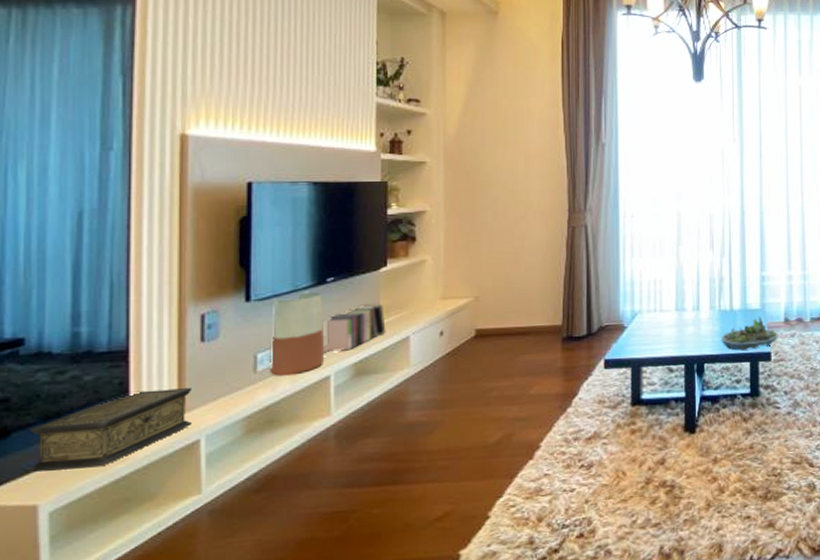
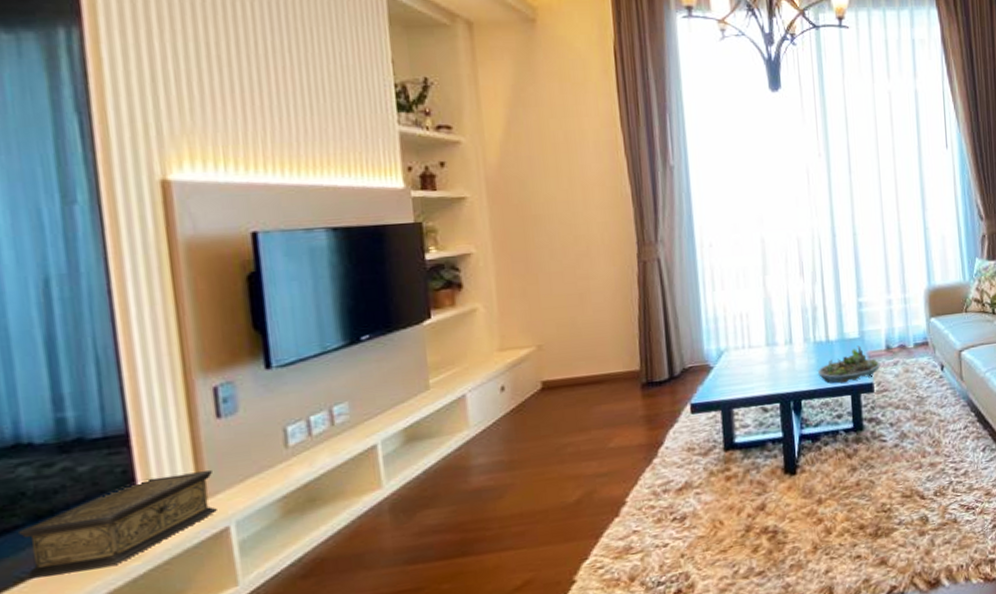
vase: present [270,293,325,376] -> none [299,353,369,450]
books: present [323,305,386,352] -> none [362,362,437,419]

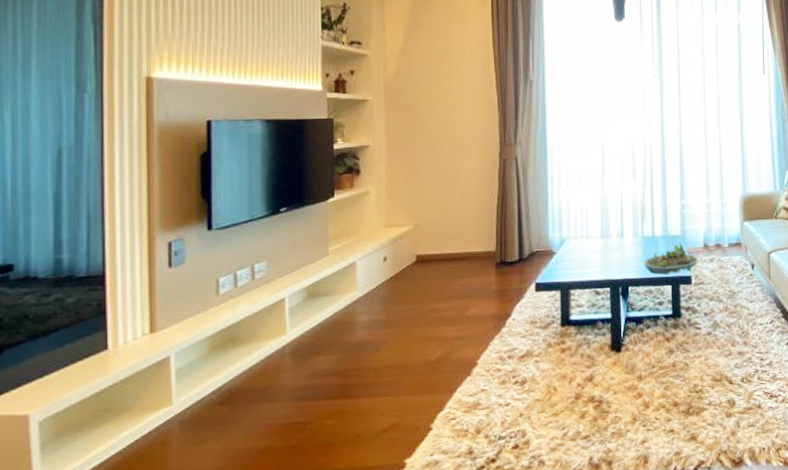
decorative box: present [19,470,217,579] -> none [21,309,162,385]

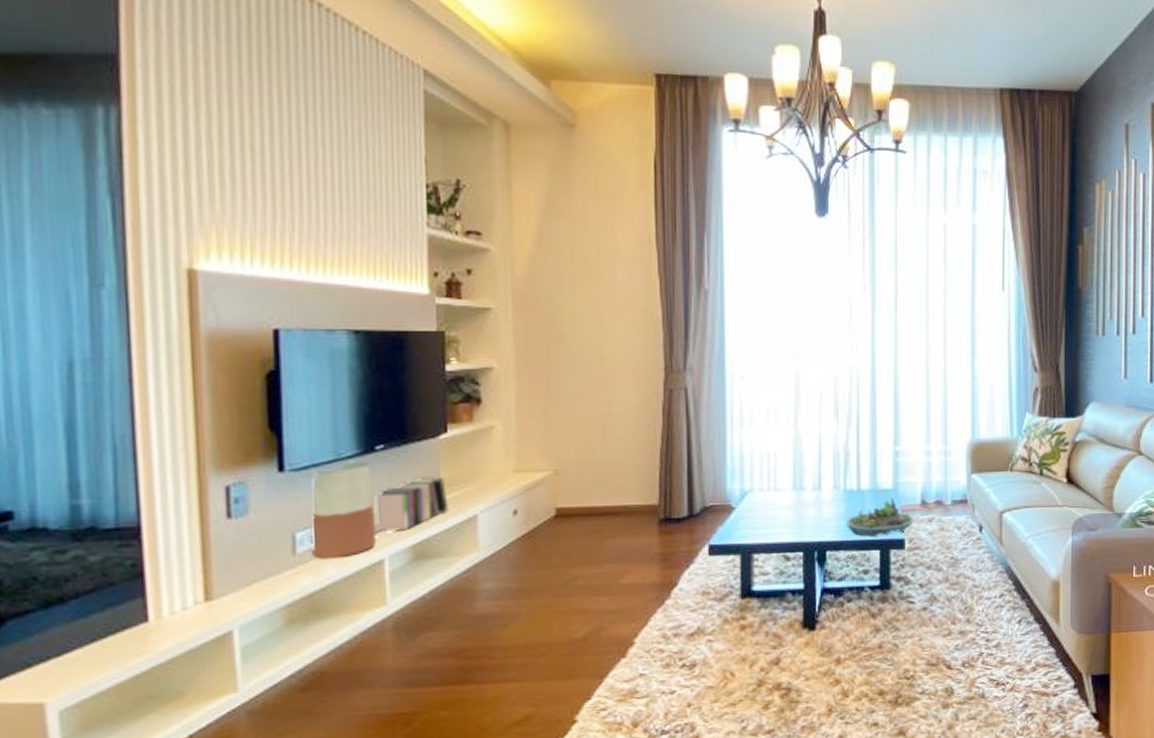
vase: none [230,222,280,299] -> present [310,463,377,559]
books: none [278,233,335,276] -> present [373,478,449,532]

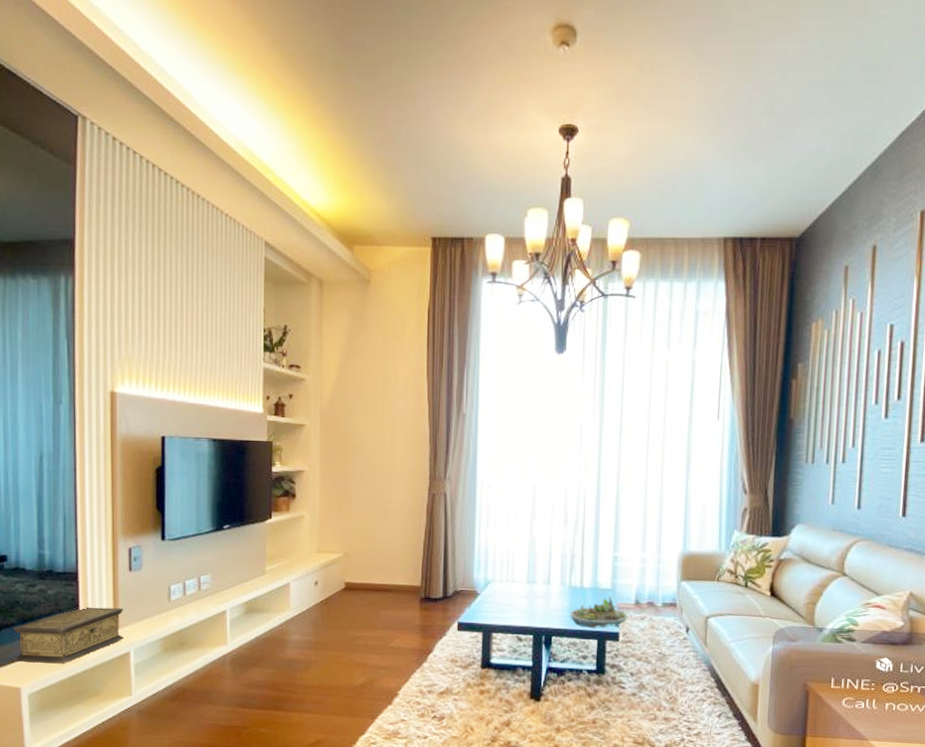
decorative box: none [29,571,222,665] -> present [14,607,124,664]
vase: present [310,463,377,559] -> none [180,537,222,607]
books: present [373,478,449,532] -> none [221,552,271,591]

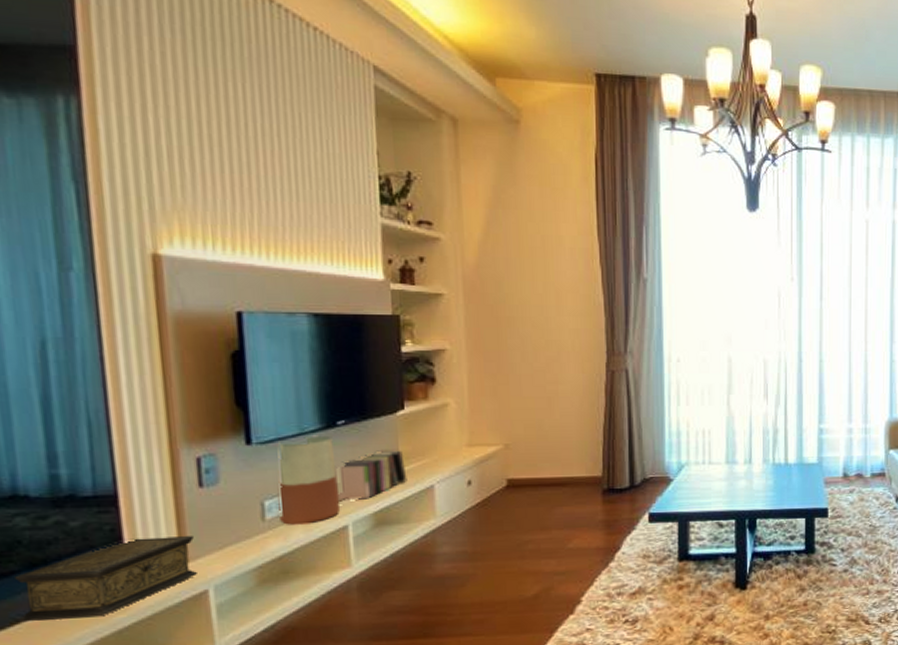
vase: none [180,537,222,607] -> present [277,437,341,525]
books: none [221,552,271,591] -> present [336,451,407,500]
succulent planter: present [570,596,628,628] -> none [775,471,837,506]

